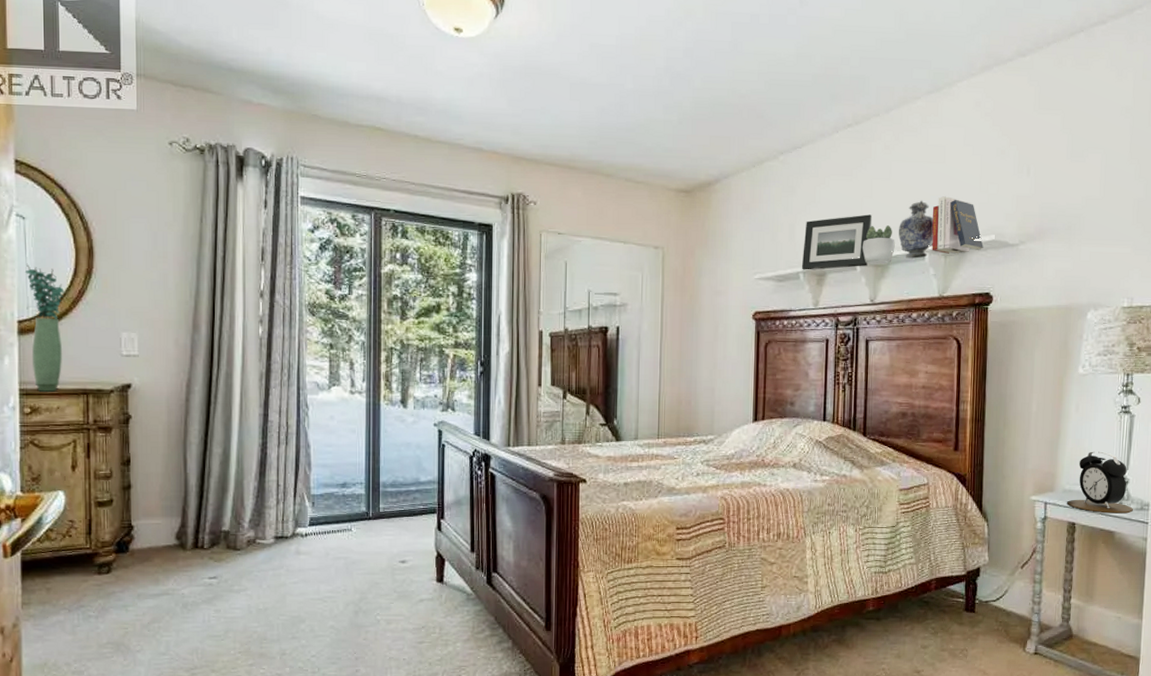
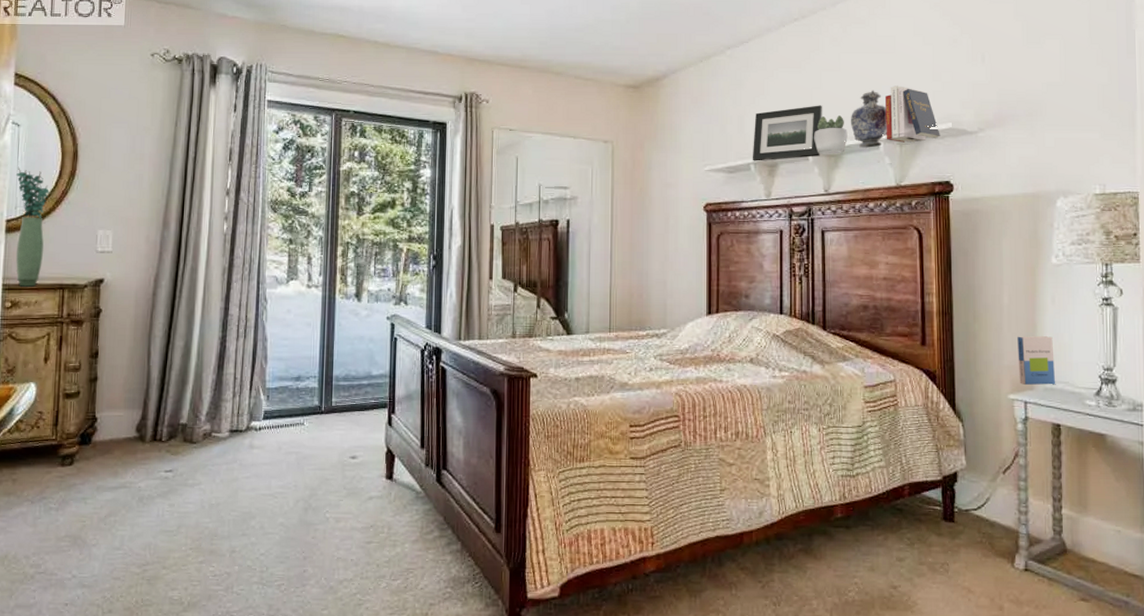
book: none [1041,442,1075,488] -> present [1017,336,1056,386]
alarm clock: present [1067,451,1133,514] -> none [1049,346,1125,415]

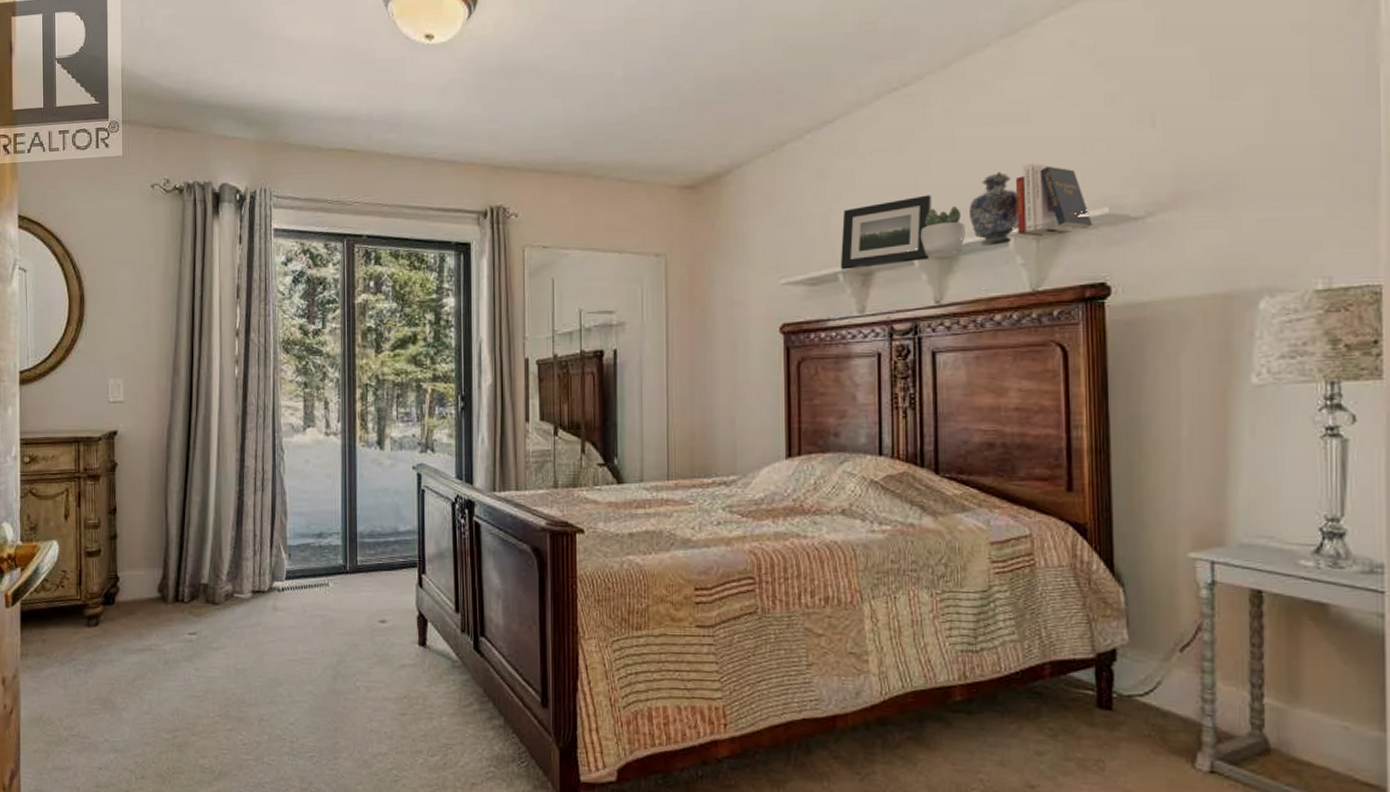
vase: present [15,166,50,287] -> none [25,314,59,441]
book: present [1017,336,1056,386] -> none [1201,478,1256,541]

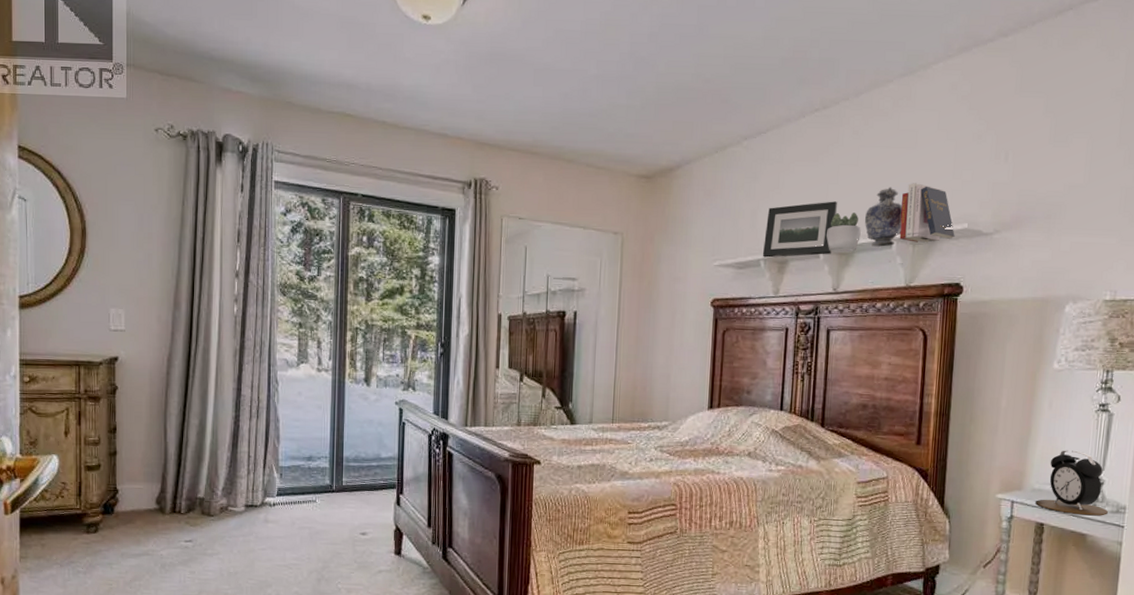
alarm clock: none [1247,490,1357,578] -> present [1035,450,1108,516]

